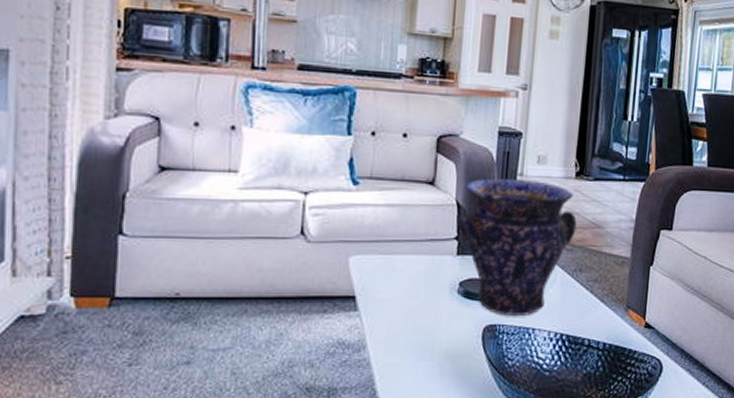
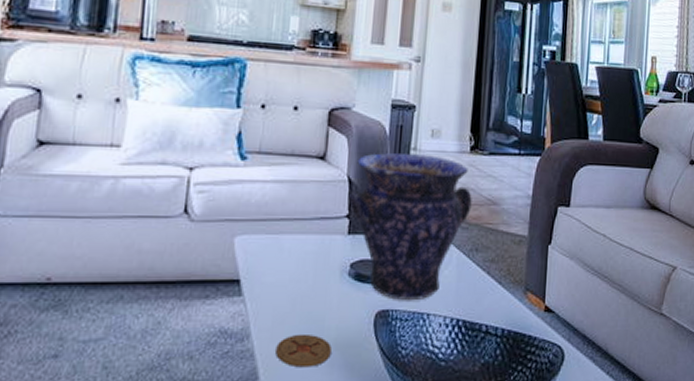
coaster: none [390,345,442,376] -> present [276,333,332,368]

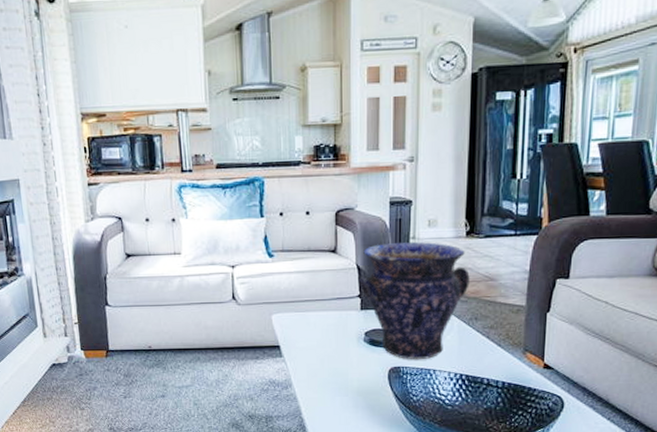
coaster: present [276,333,332,368] -> none [312,384,355,408]

